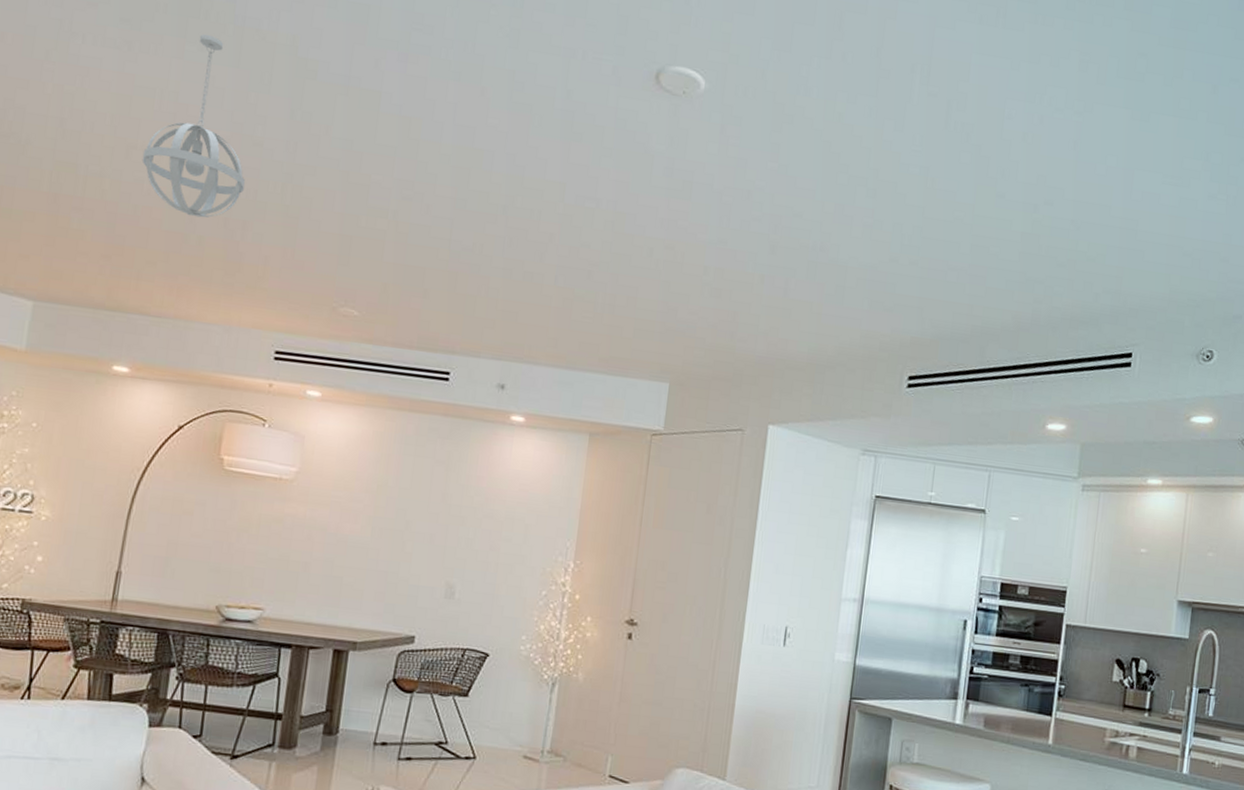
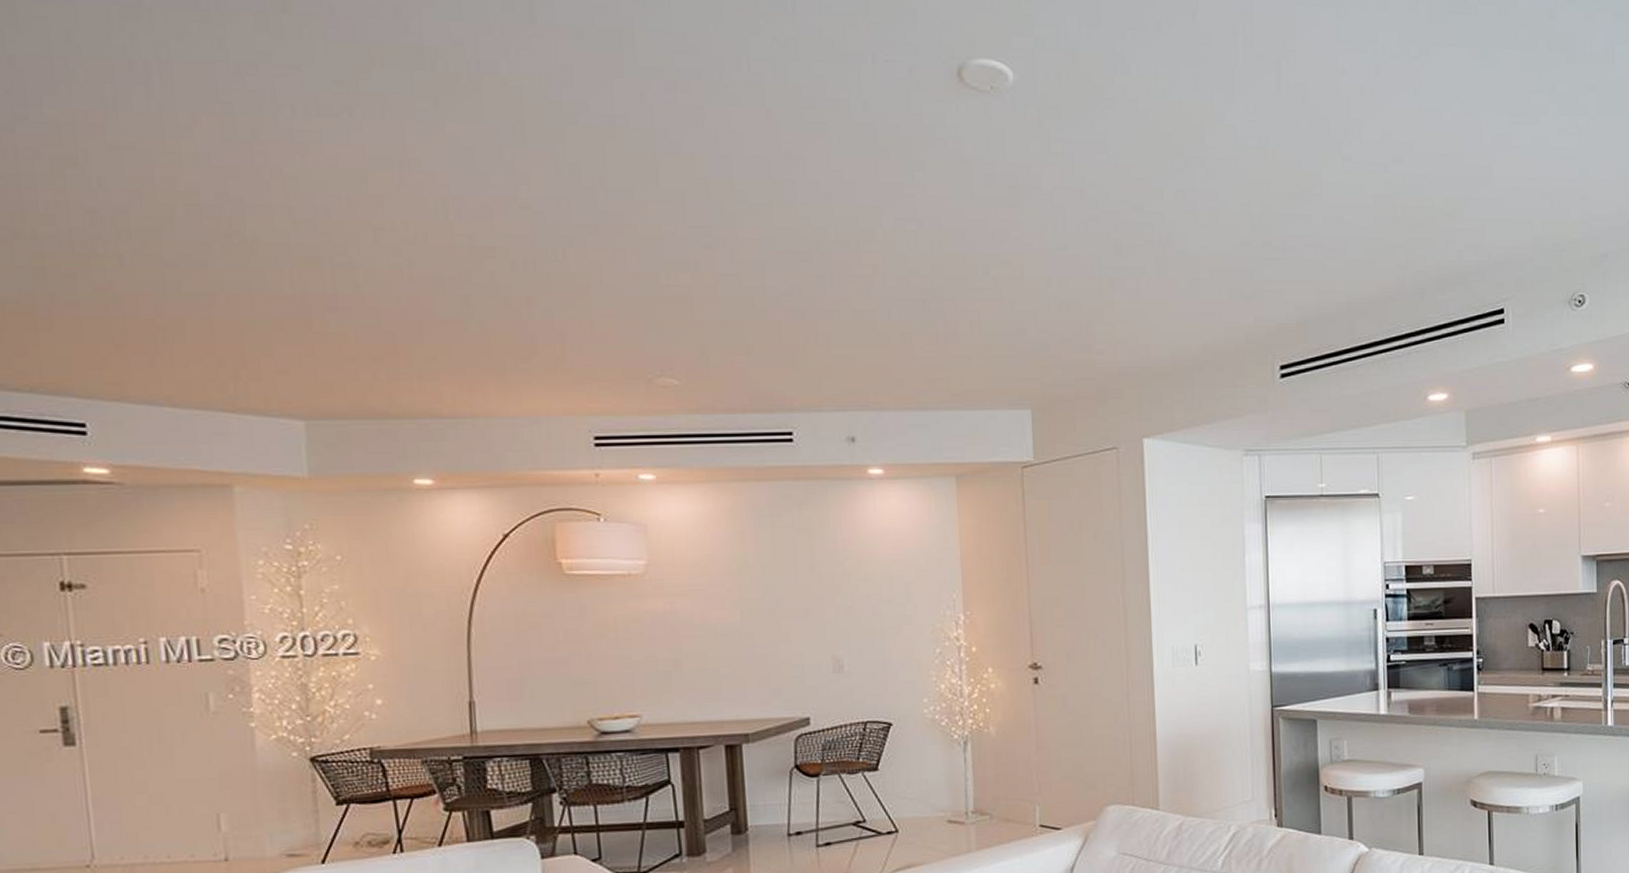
pendant light: present [142,34,245,218] -> none [393,87,520,300]

